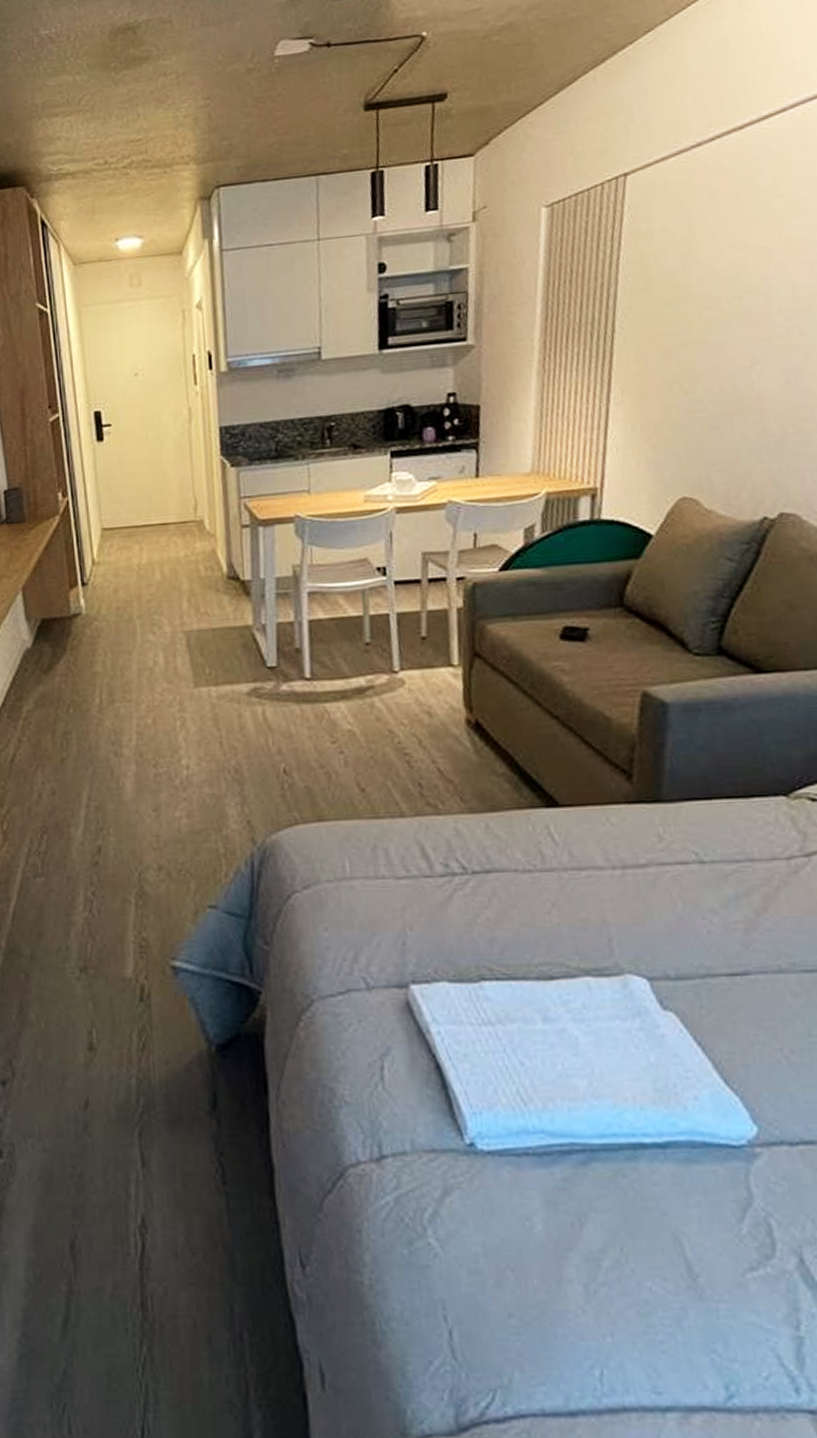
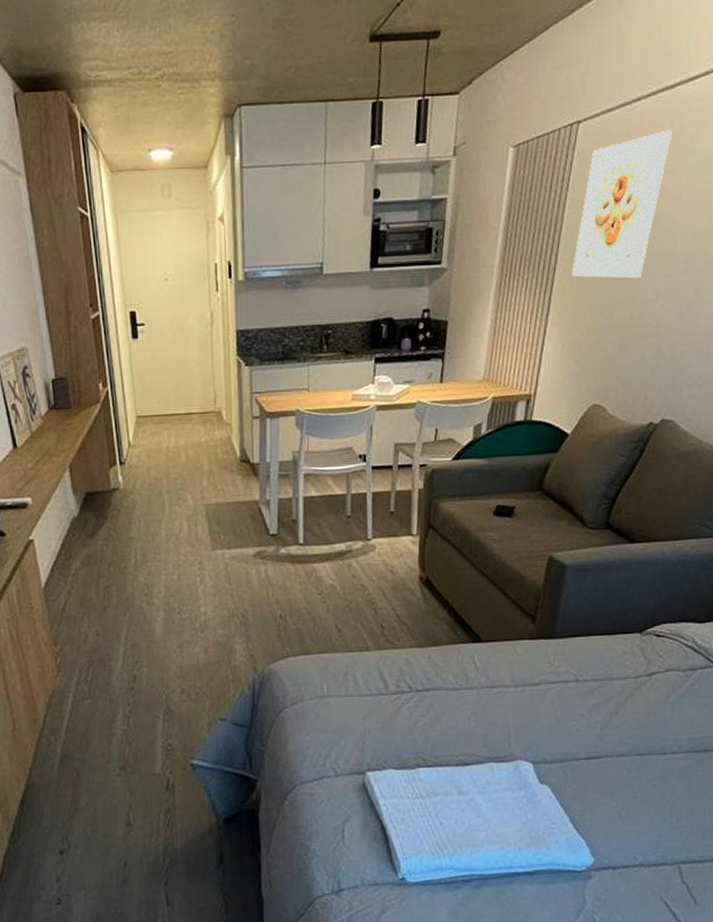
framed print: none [635,174,748,347] -> present [572,130,672,279]

